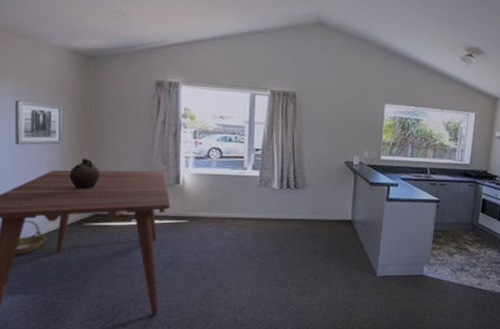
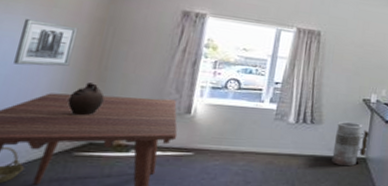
trash can: none [318,185,355,229] -> present [331,121,370,167]

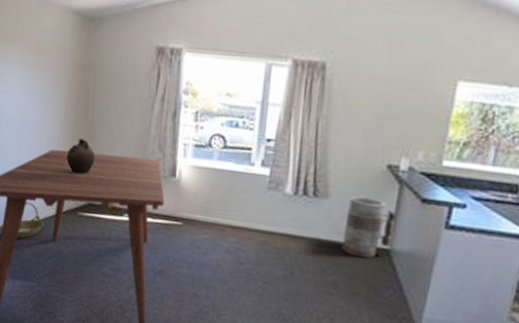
wall art: present [14,19,79,67] -> none [20,70,64,121]

